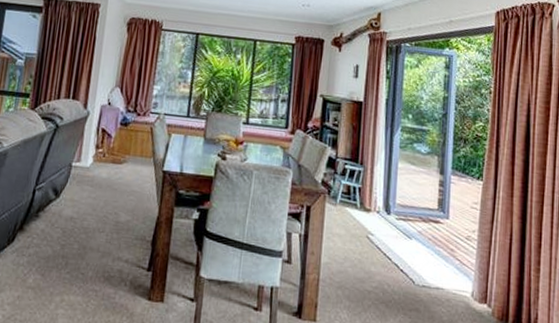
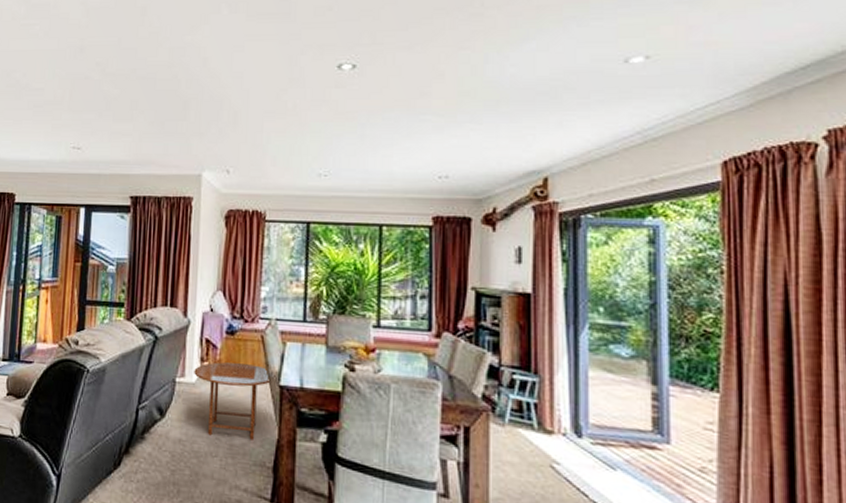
side table: none [89,149,157,218] -> present [194,362,272,440]

